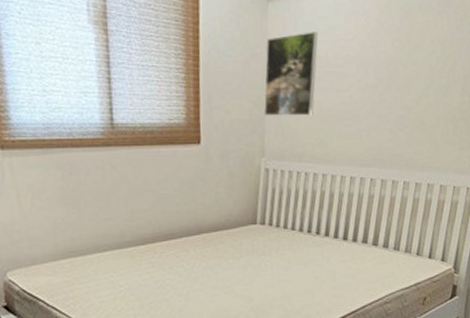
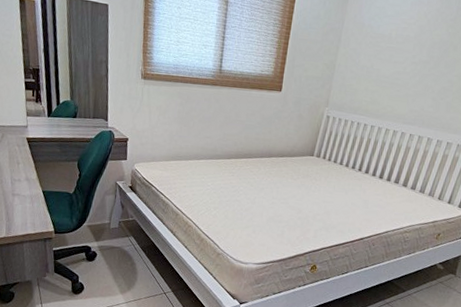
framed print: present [264,32,319,116] -> none [333,14,387,80]

